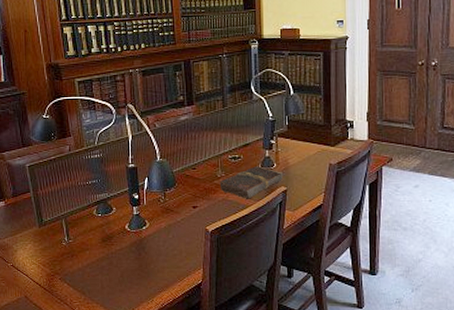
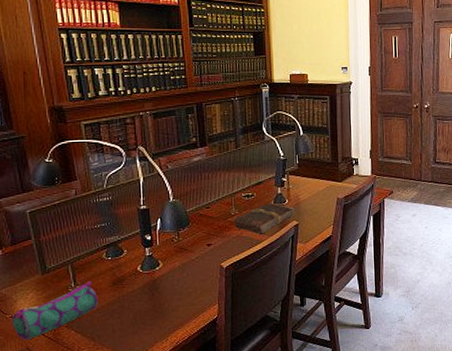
pencil case: none [12,237,89,289] -> present [11,281,98,341]

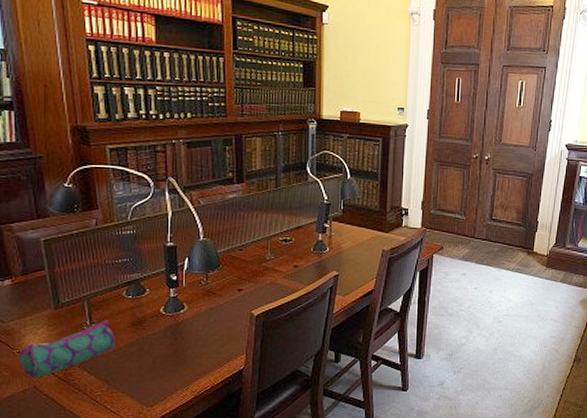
book: present [233,203,294,235] -> none [268,250,335,283]

